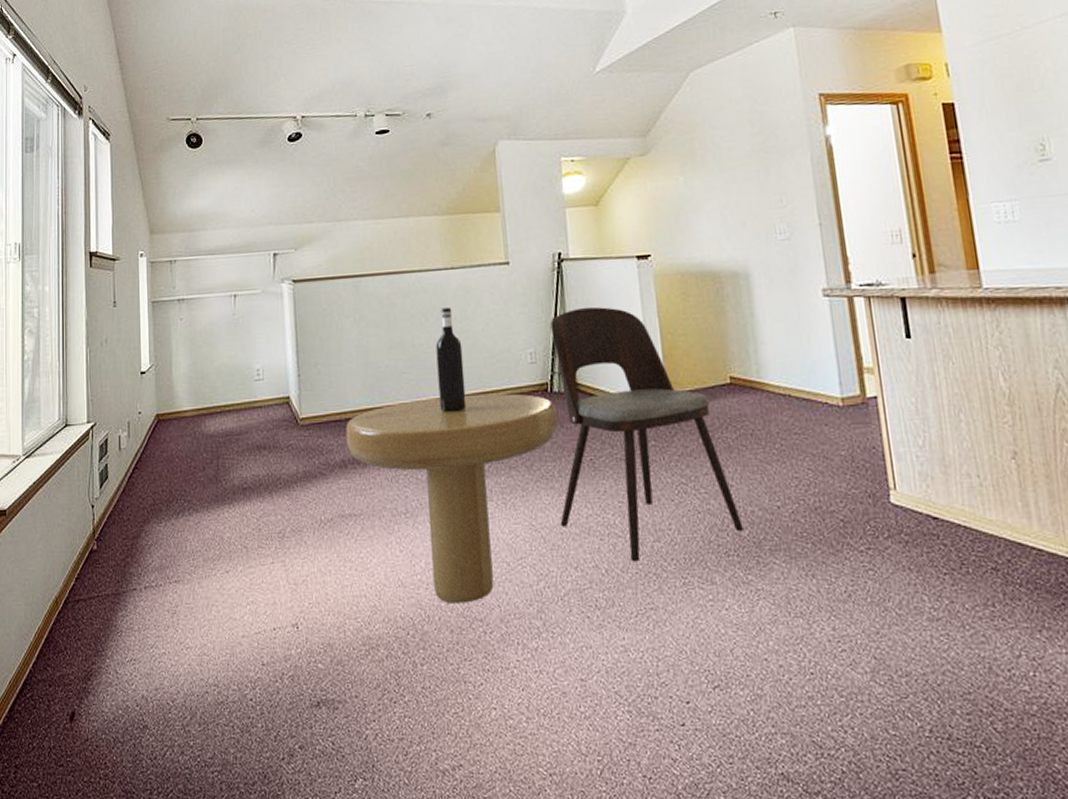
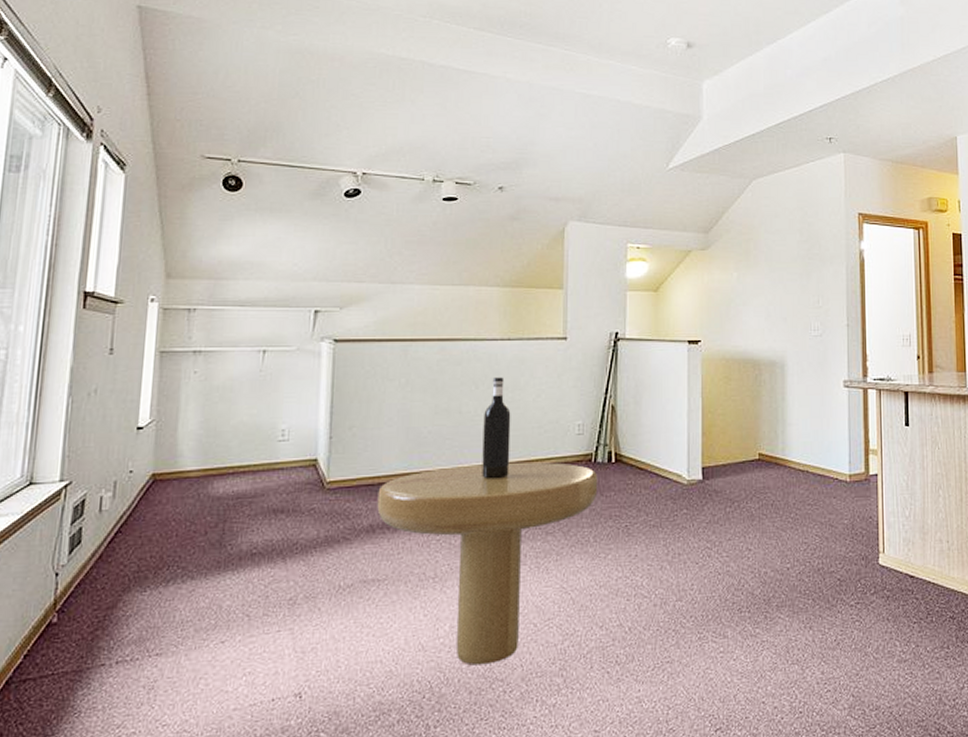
dining chair: present [550,307,743,562] -> none [590,384,756,620]

